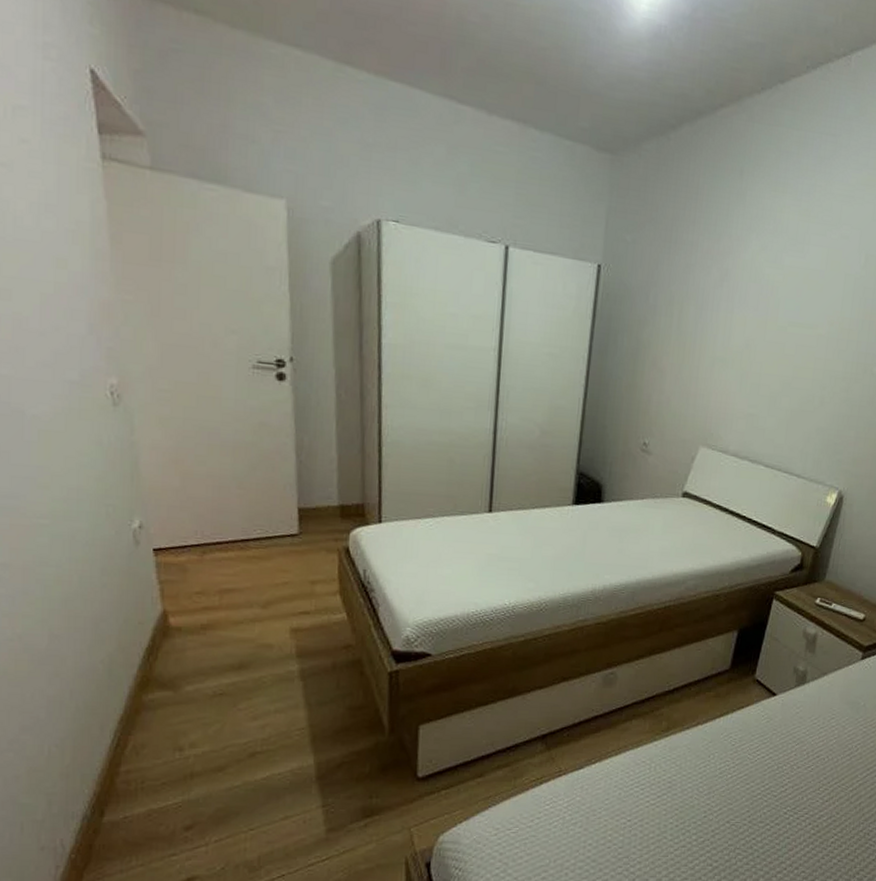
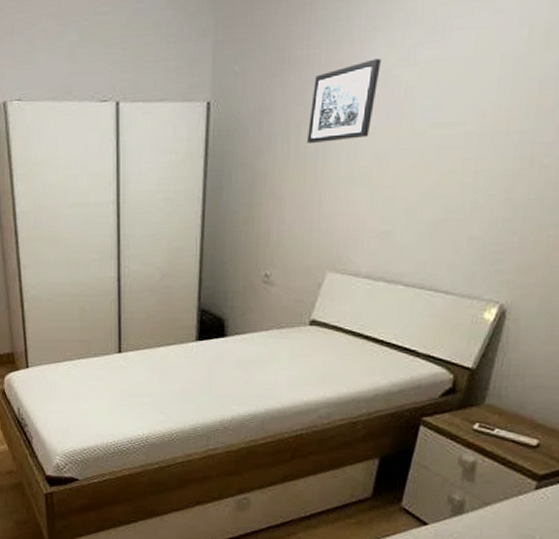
wall art: none [688,255,754,325] -> present [307,58,381,143]

